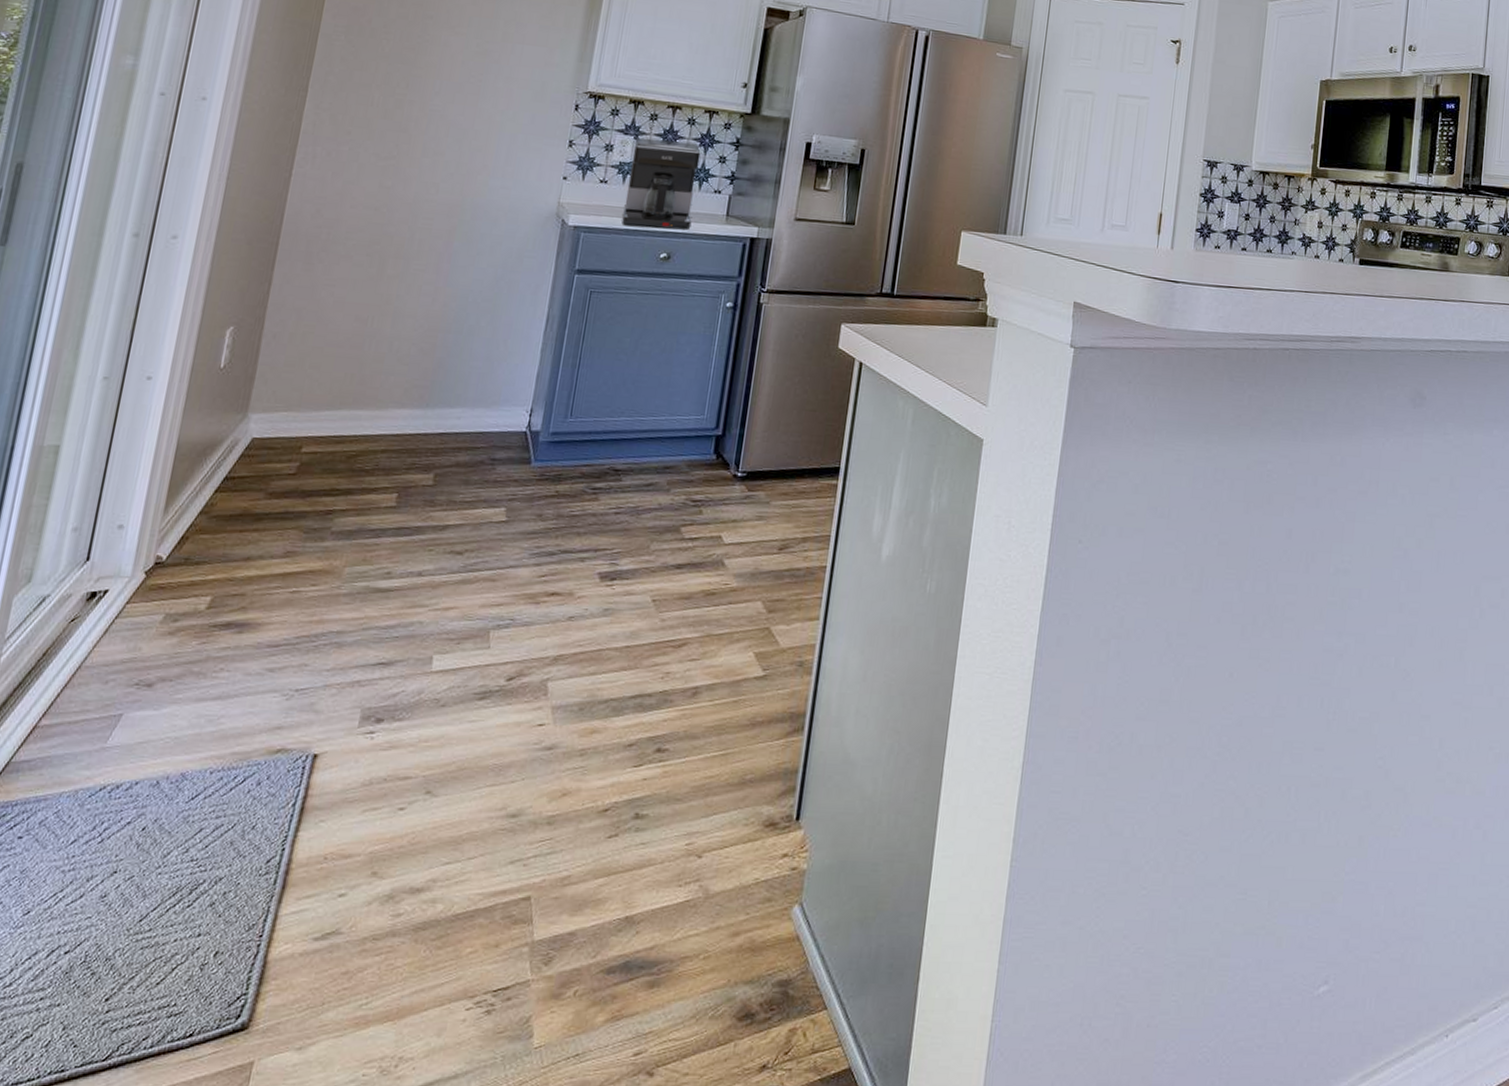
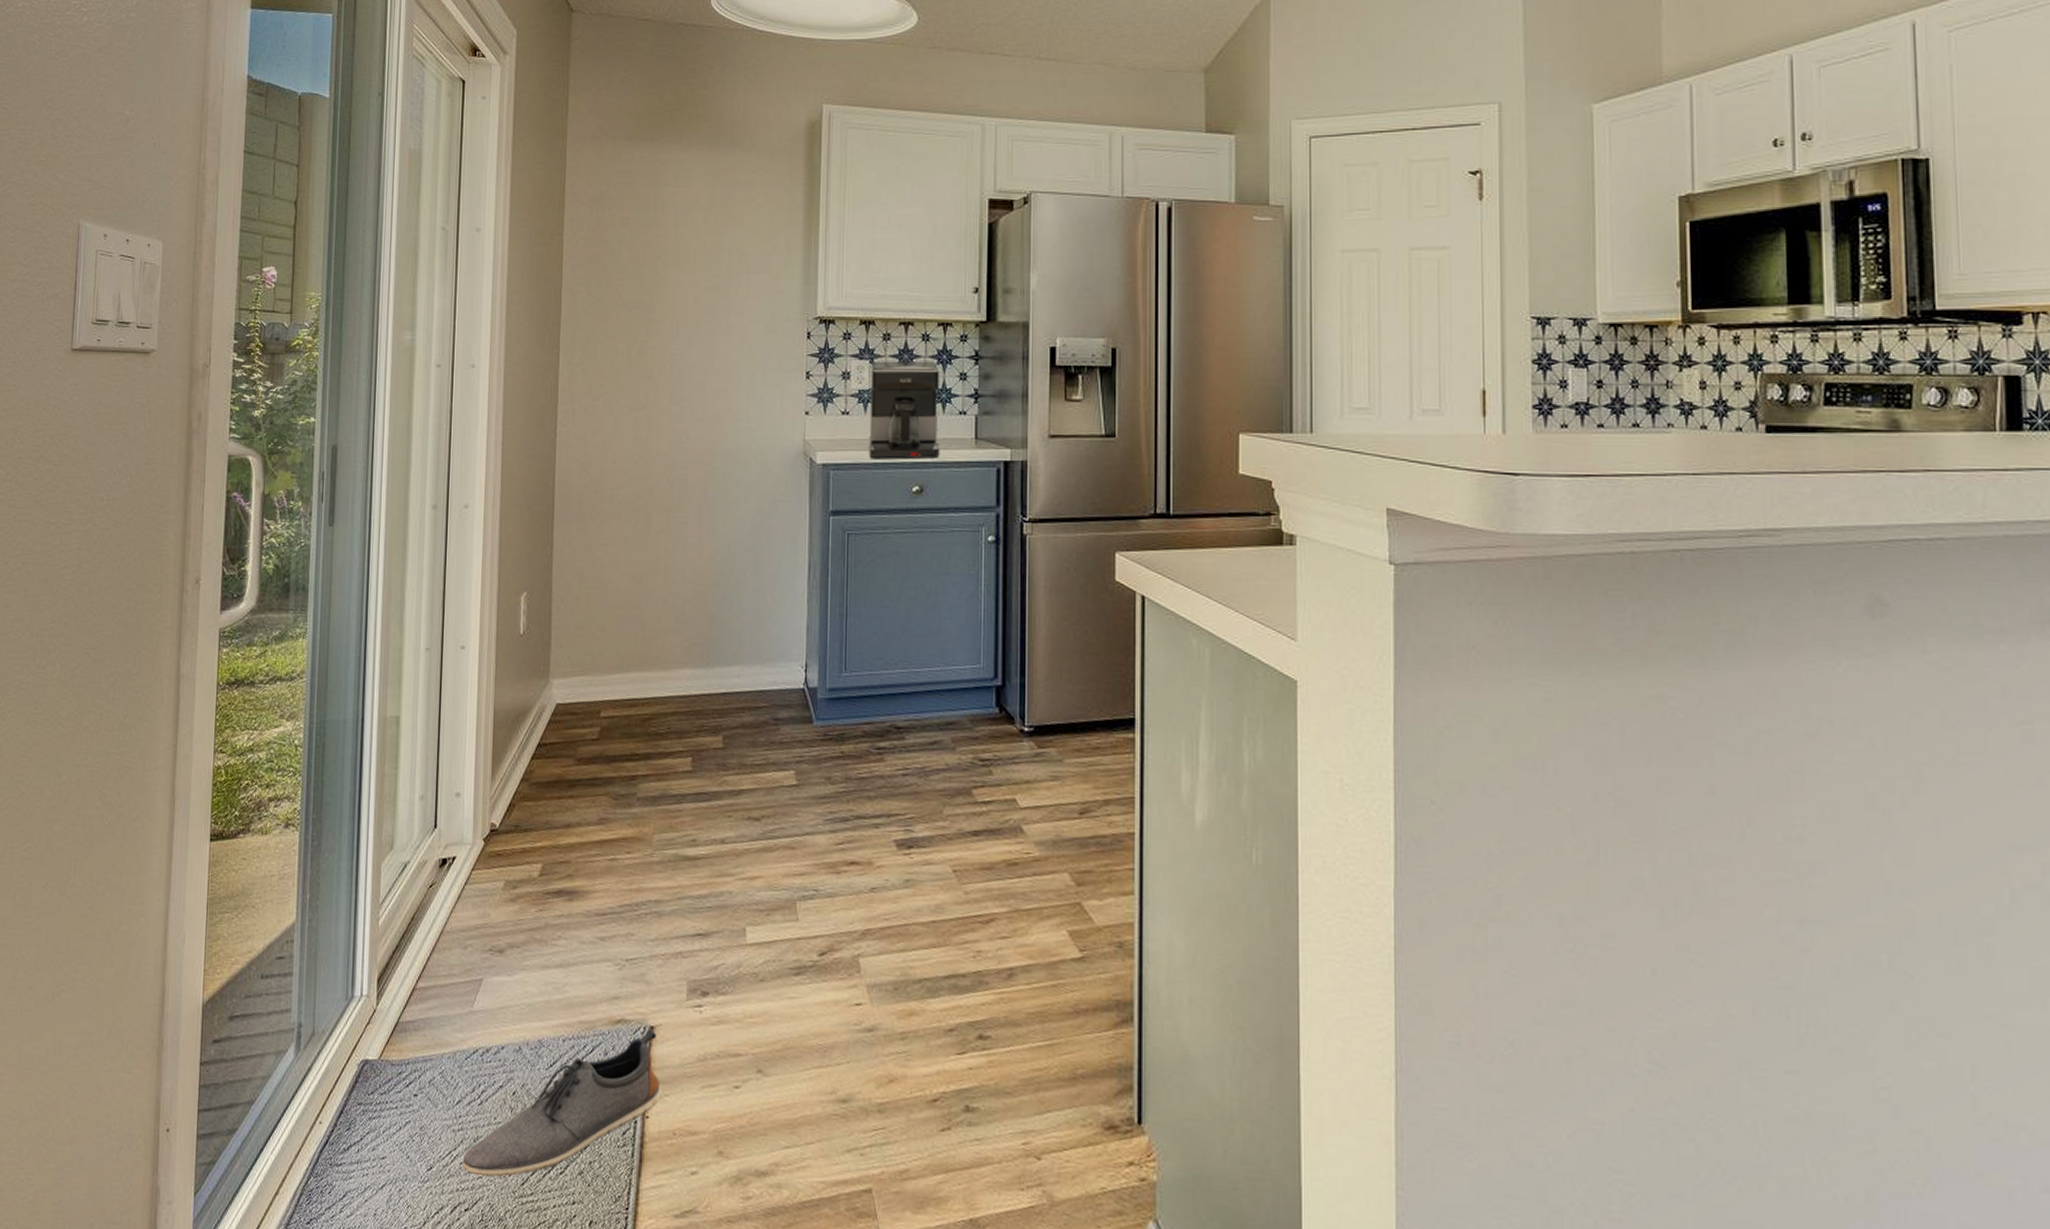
shoe: none [68,756,320,917] -> present [462,1028,662,1177]

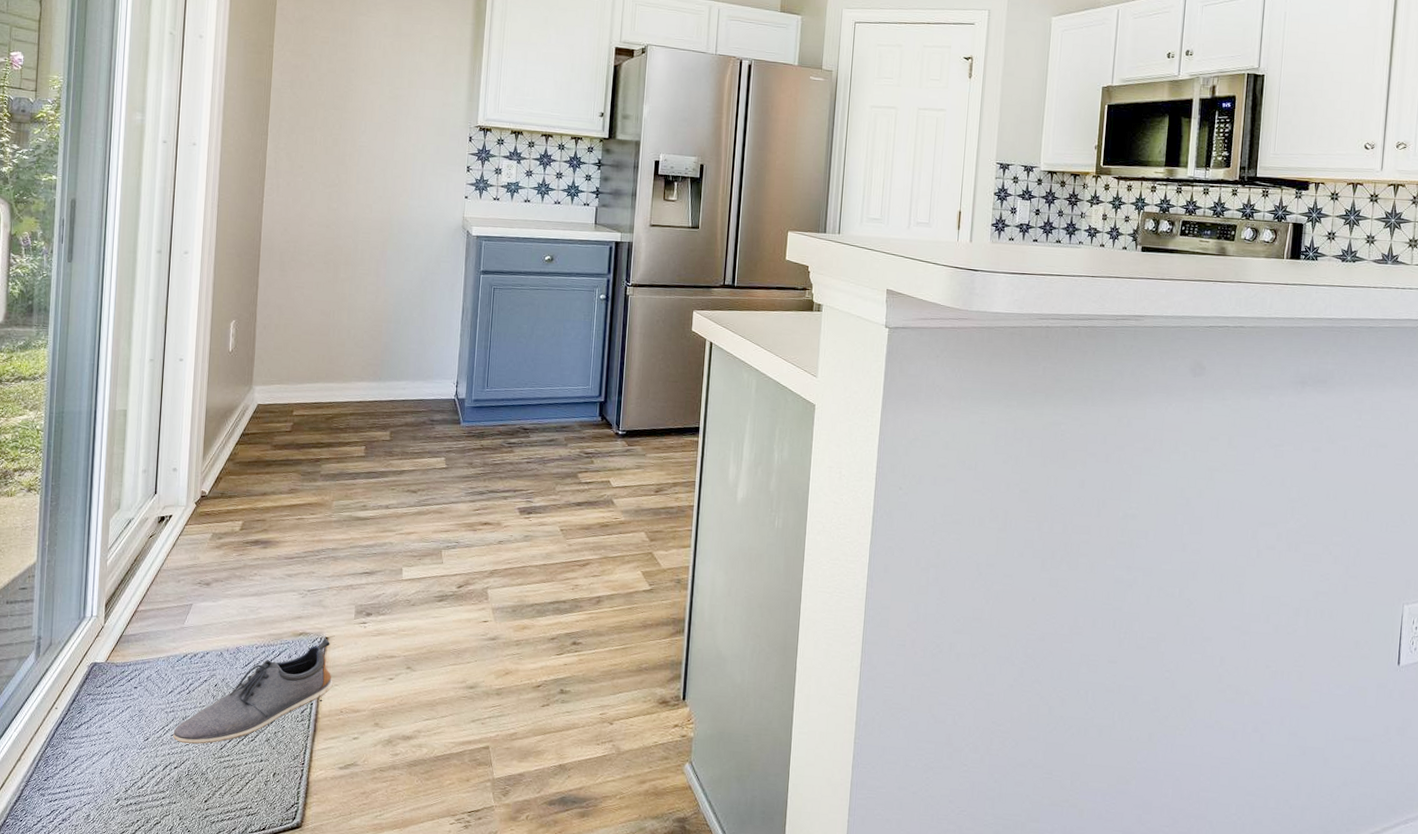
coffee maker: present [869,361,940,461] -> none [513,162,571,237]

